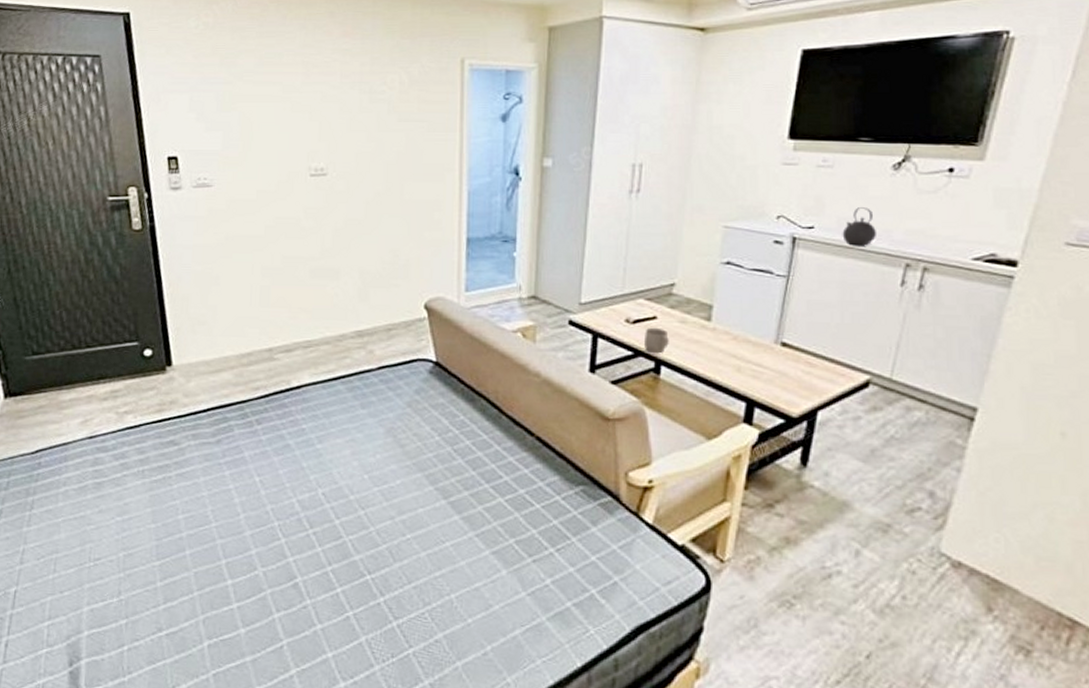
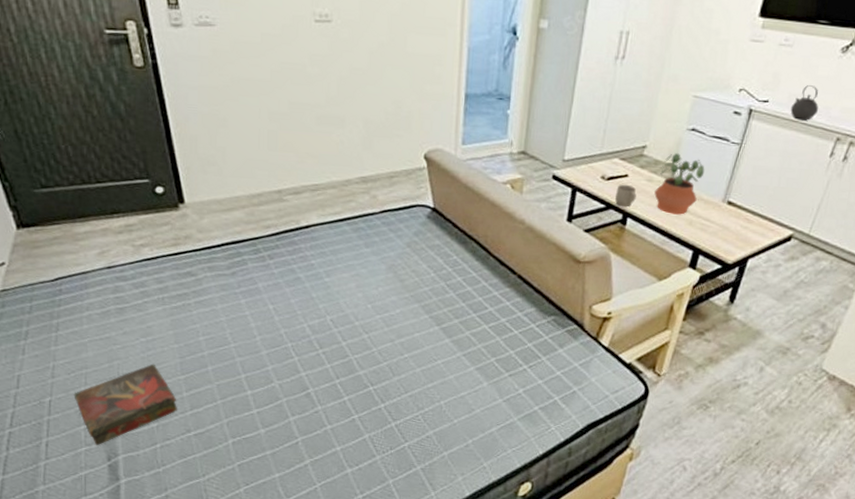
book: none [40,547,150,646] -> present [73,363,177,445]
potted plant: none [690,290,748,360] -> present [654,153,705,215]

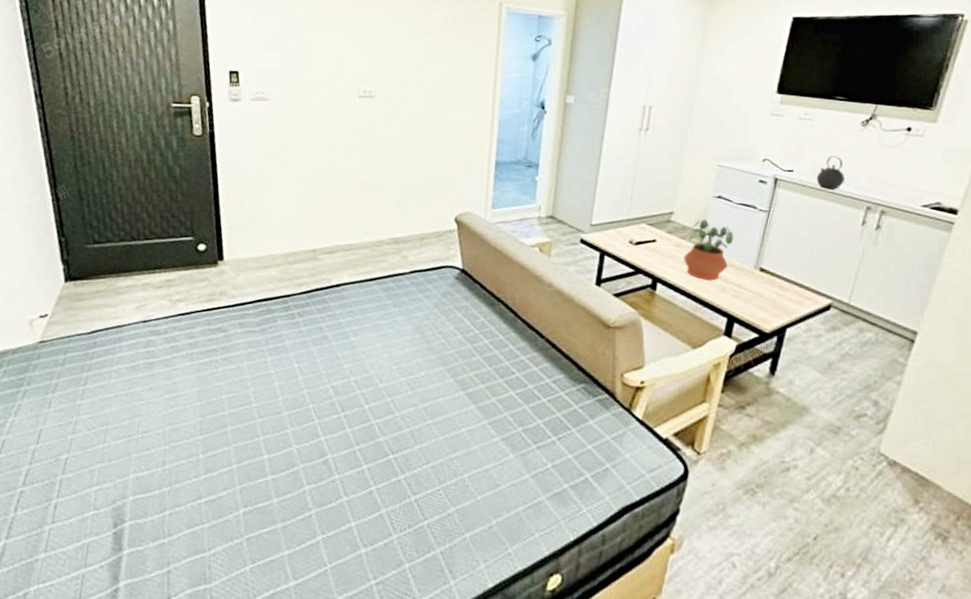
book: present [73,363,177,445] -> none [90,422,192,510]
mug: present [615,184,636,207] -> none [644,249,665,272]

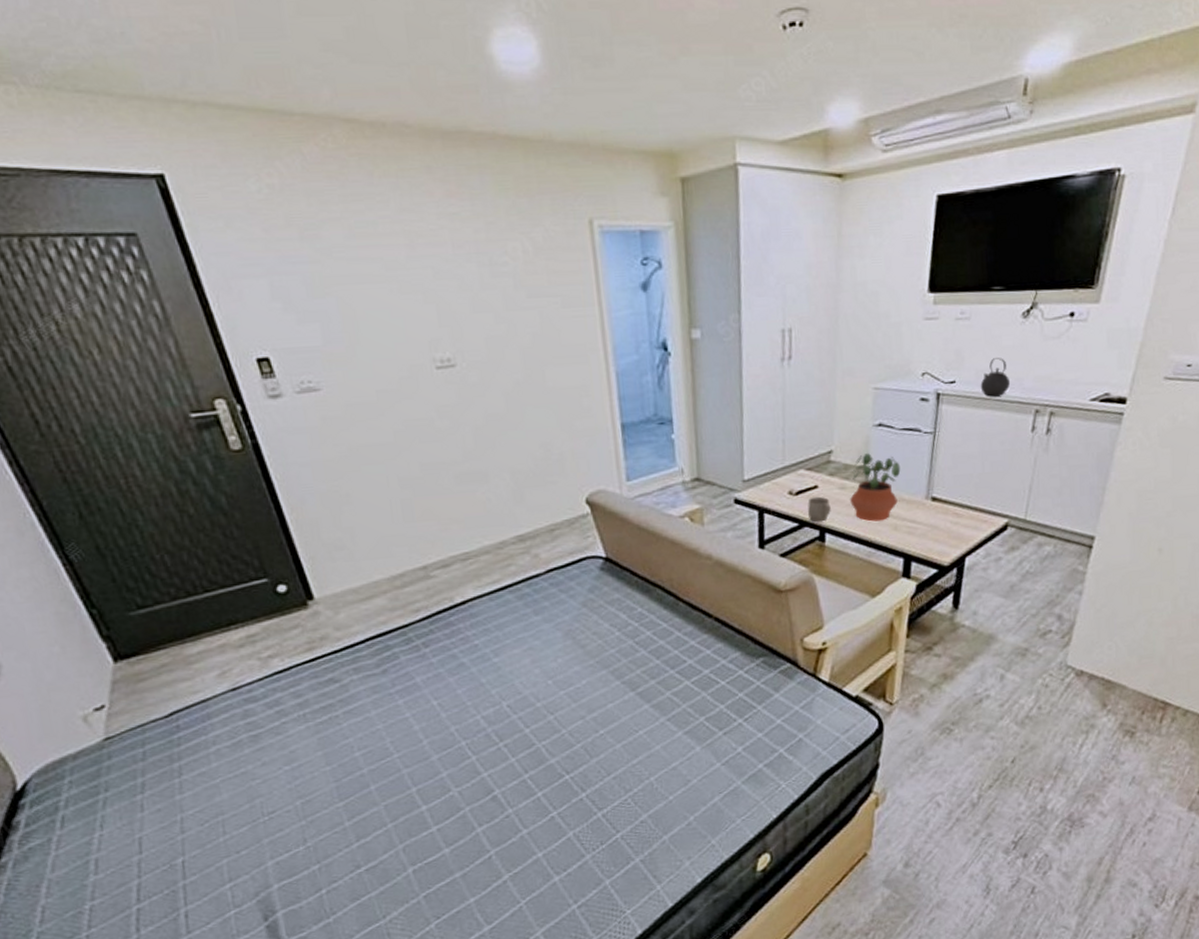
mug: none [644,249,665,272] -> present [808,496,831,522]

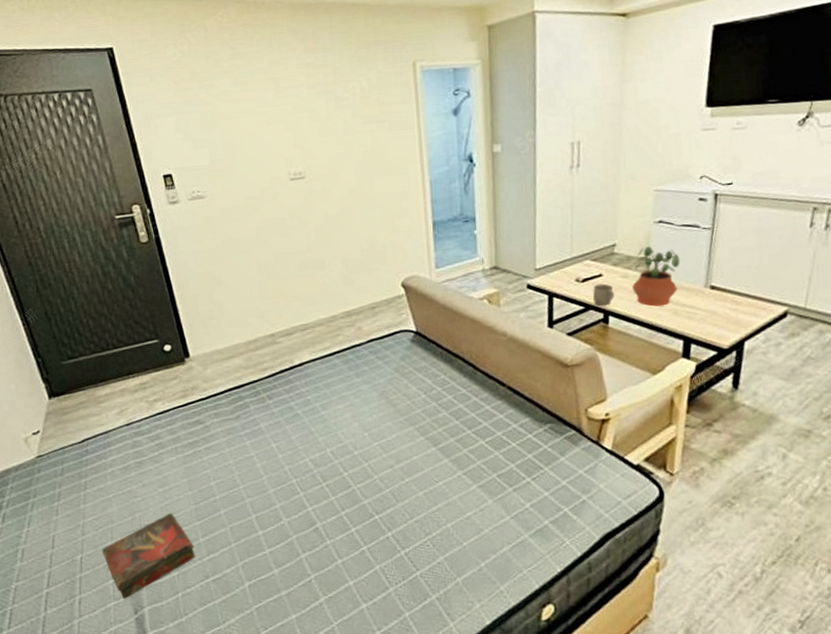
book: none [211,794,341,905] -> present [102,512,195,599]
kettle: present [980,358,1011,397] -> none [757,161,788,196]

